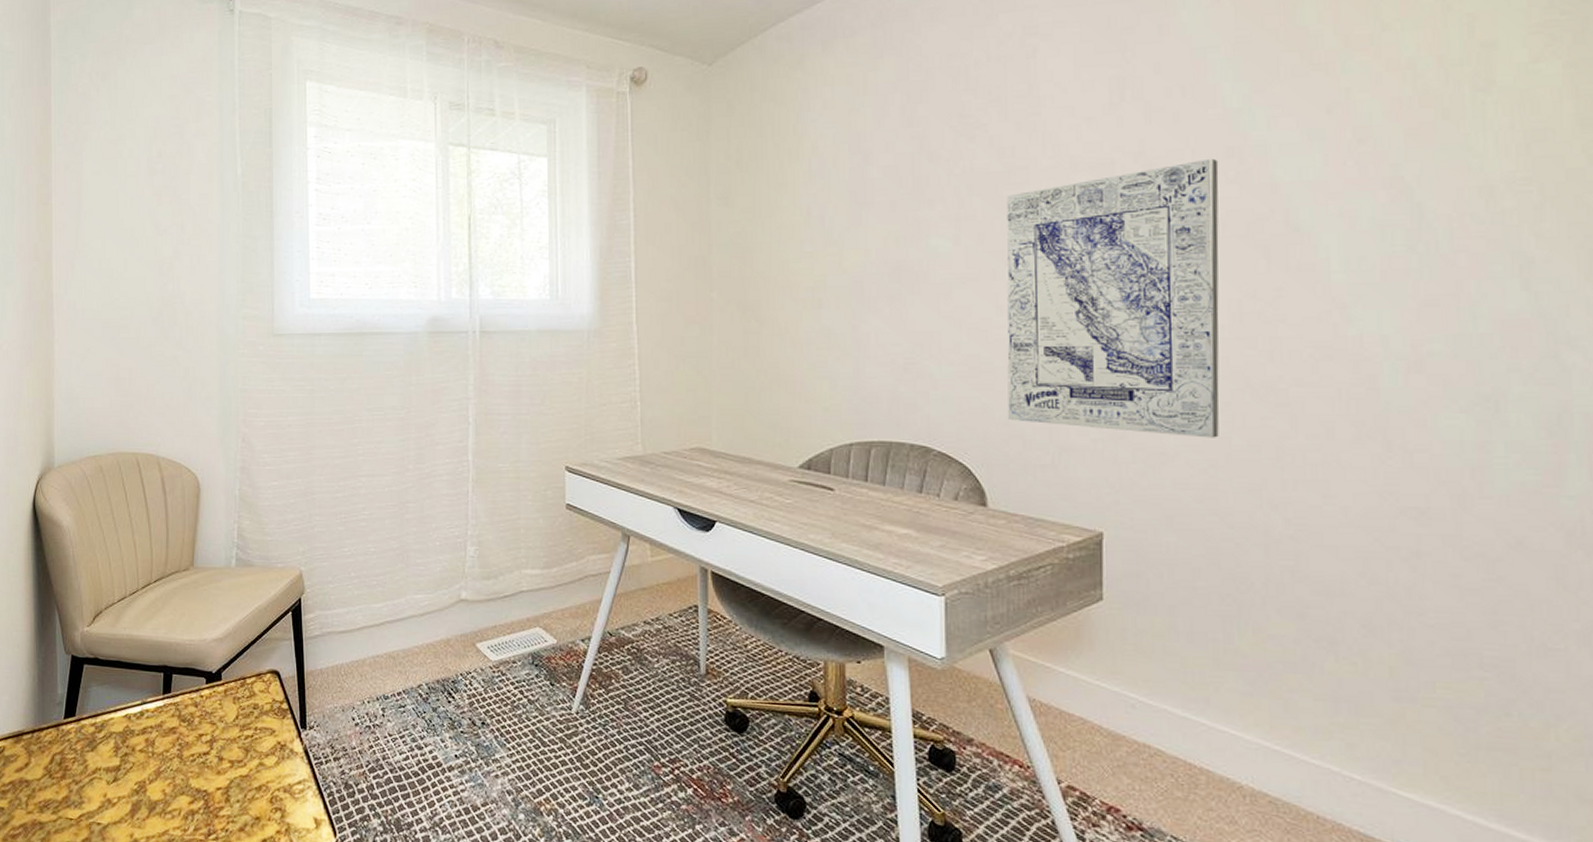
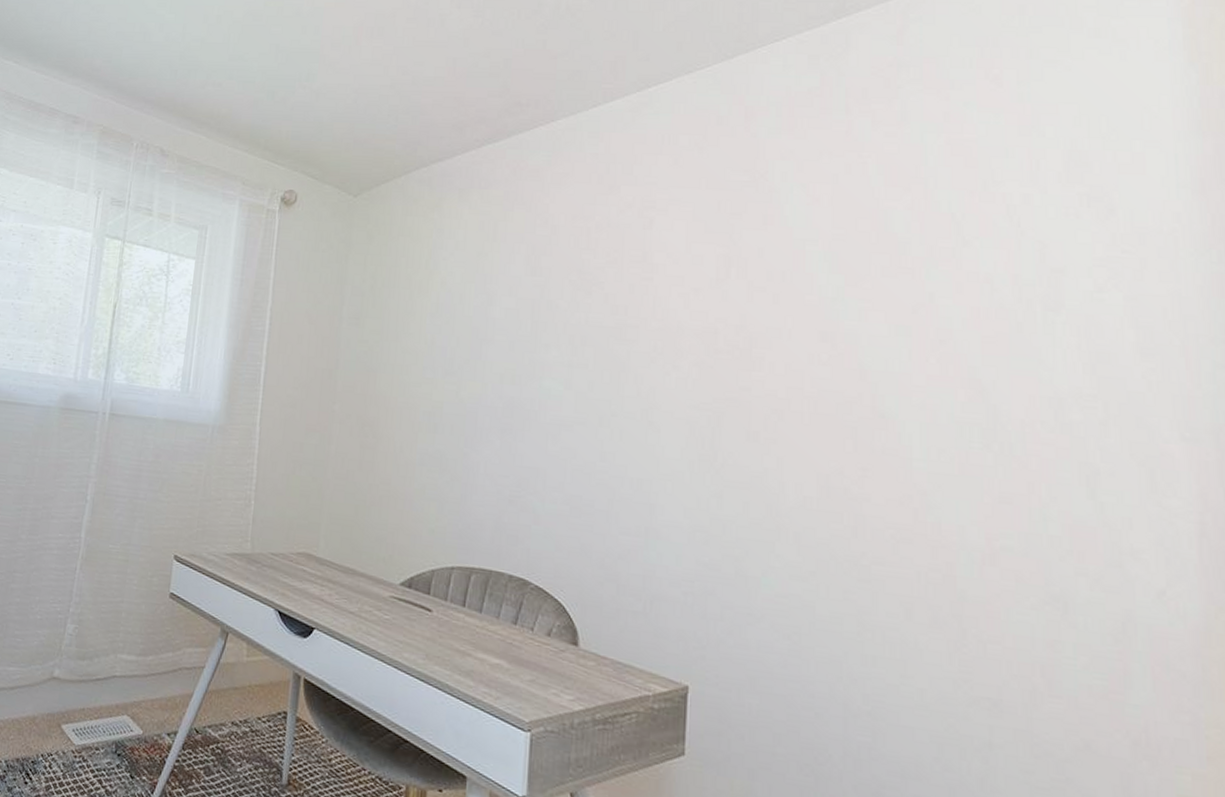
wall art: present [1006,158,1220,438] -> none [605,340,813,606]

